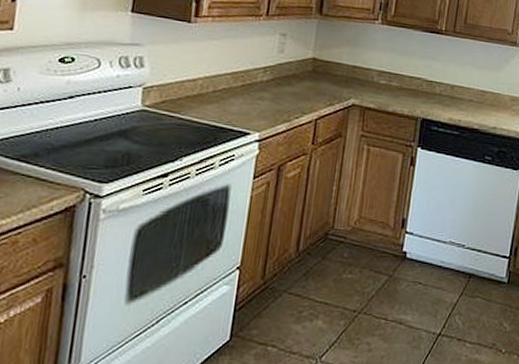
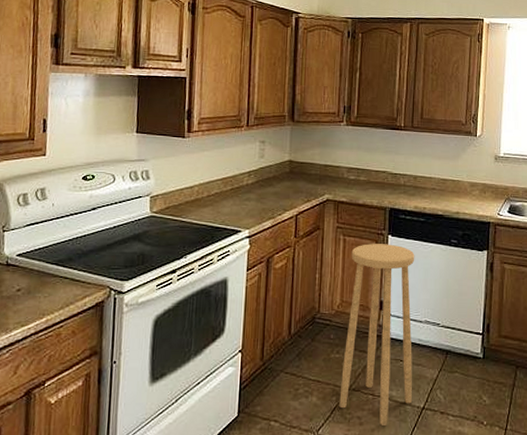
stool: none [347,155,445,352] -> present [339,244,415,425]

